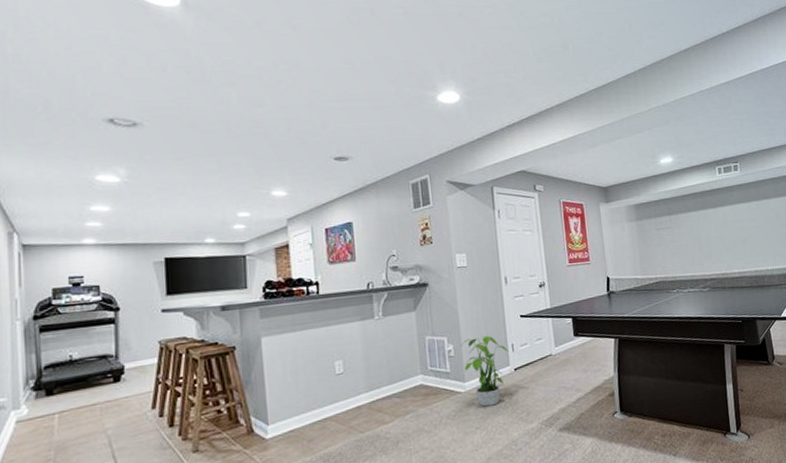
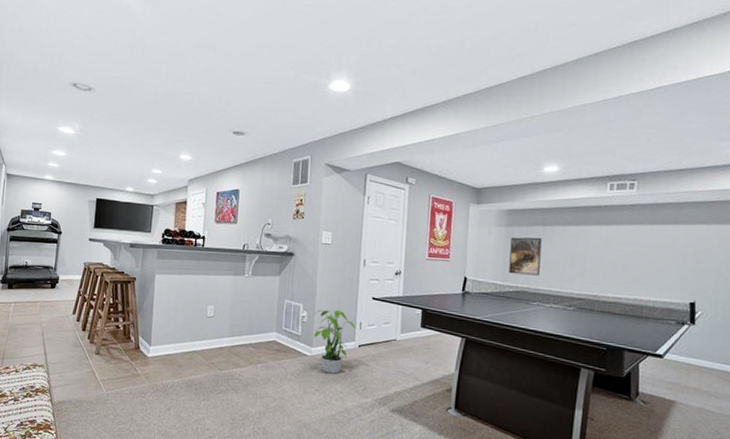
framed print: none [643,227,674,266] -> present [508,237,542,276]

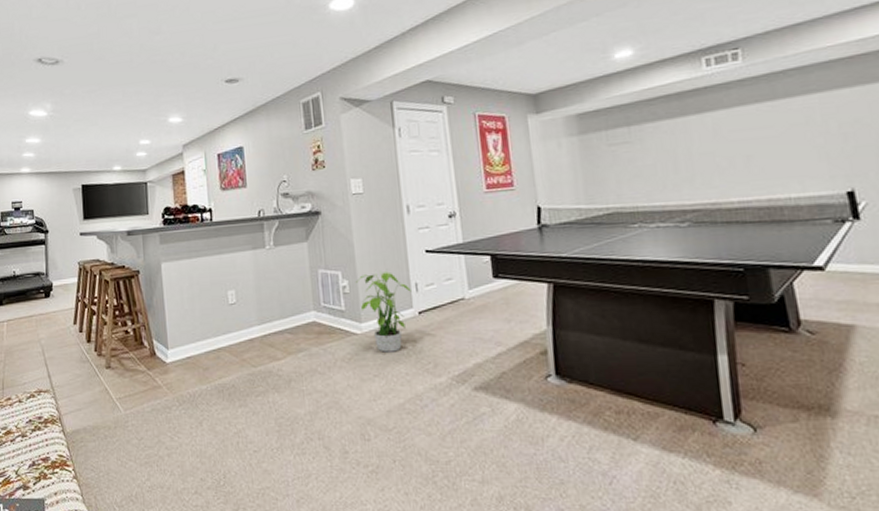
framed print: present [508,237,542,276] -> none [588,141,634,193]

